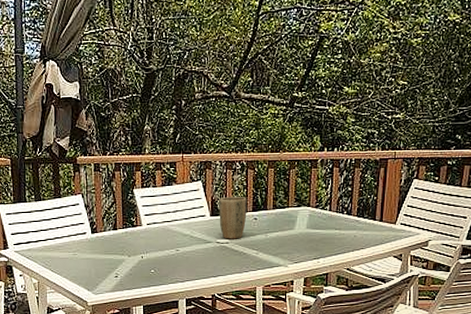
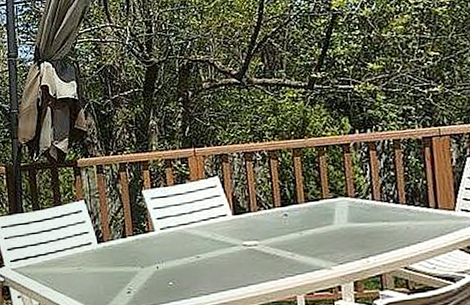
plant pot: present [219,196,247,239] -> none [241,191,275,241]

